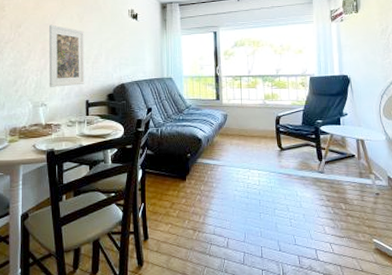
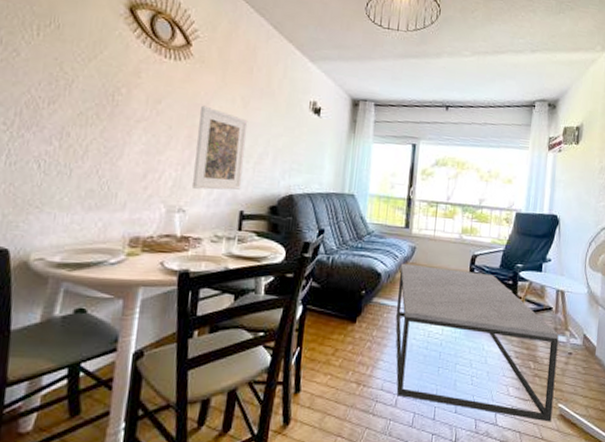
coffee table: none [216,128,369,256] -> present [396,263,559,422]

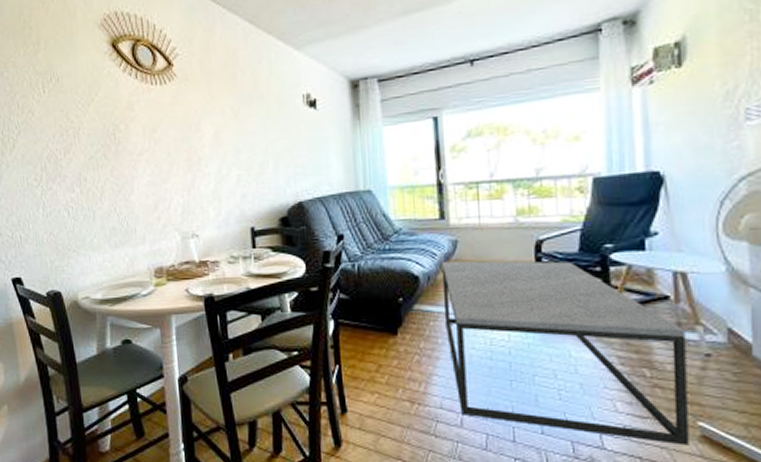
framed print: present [193,105,248,190] -> none [193,124,248,212]

